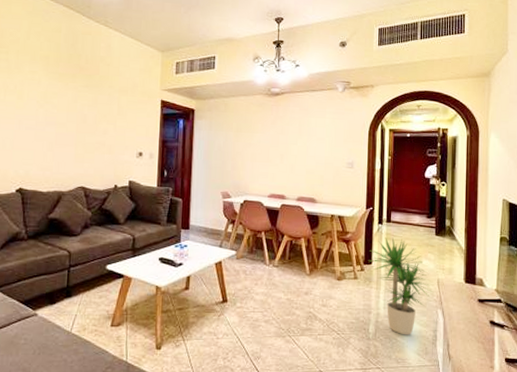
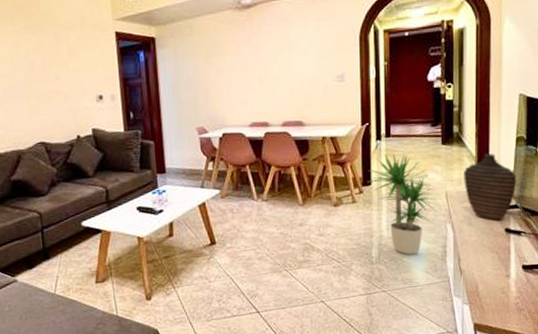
decorative vase: none [453,249,501,313] -> present [463,153,517,222]

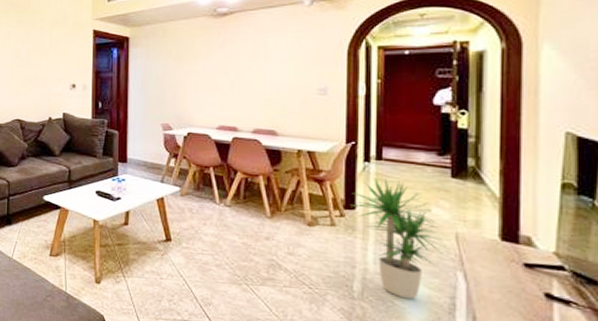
decorative vase: present [463,153,517,222] -> none [480,197,563,283]

